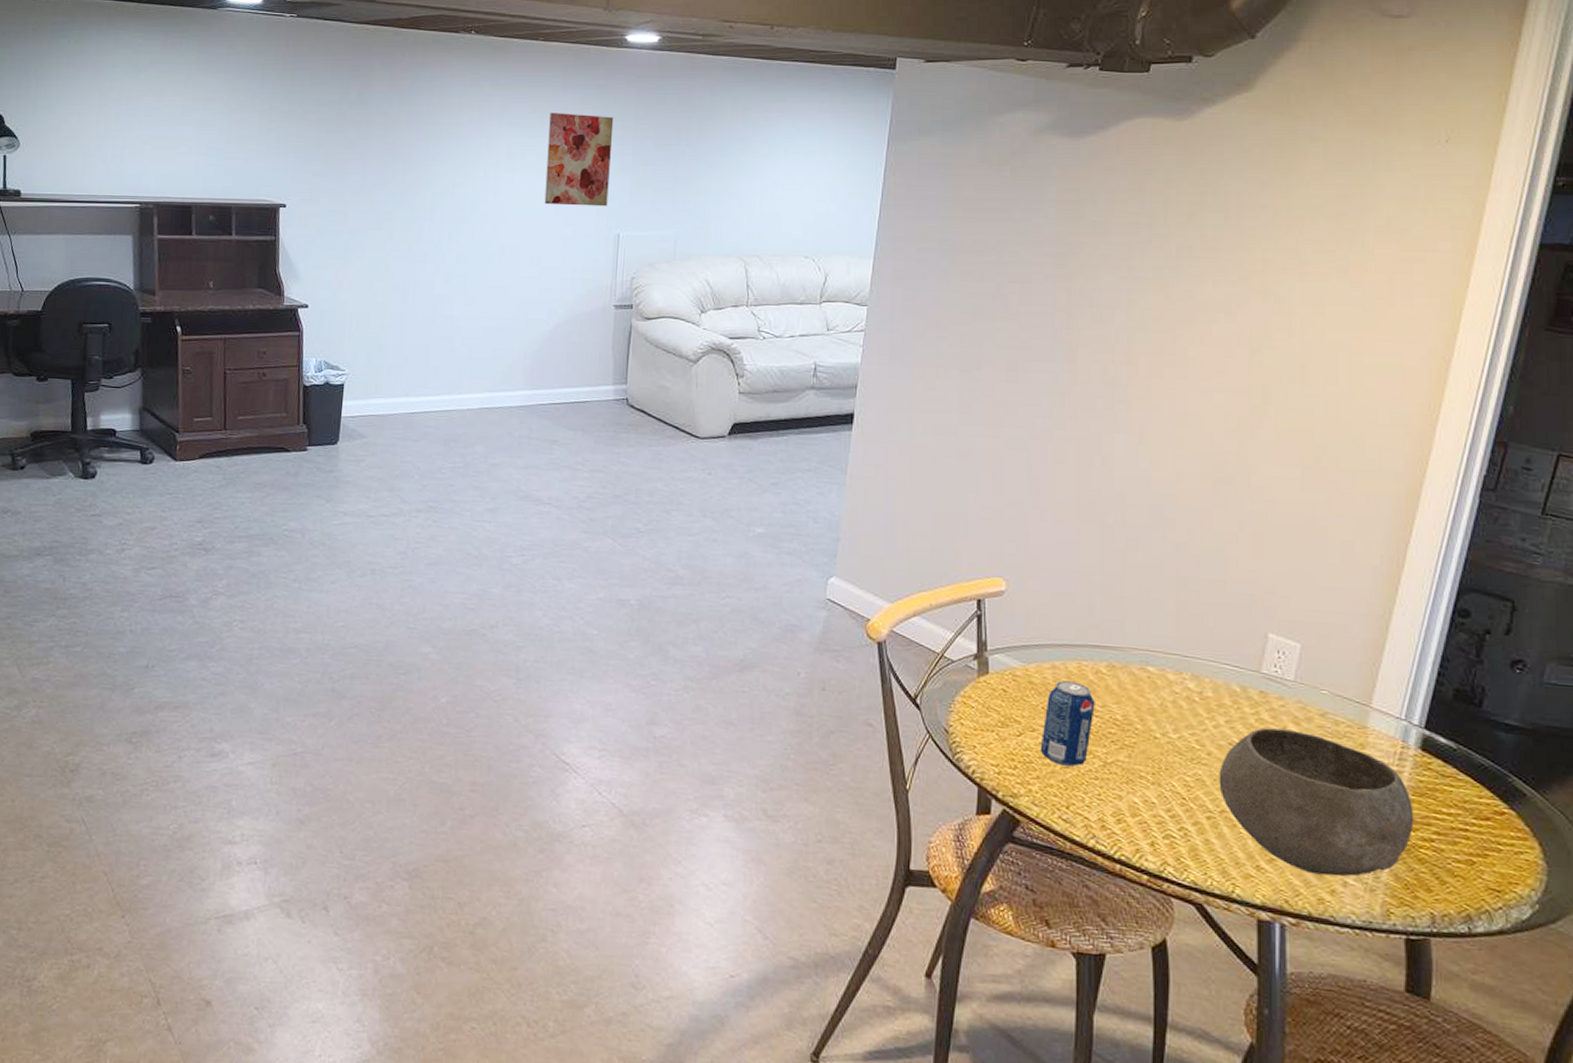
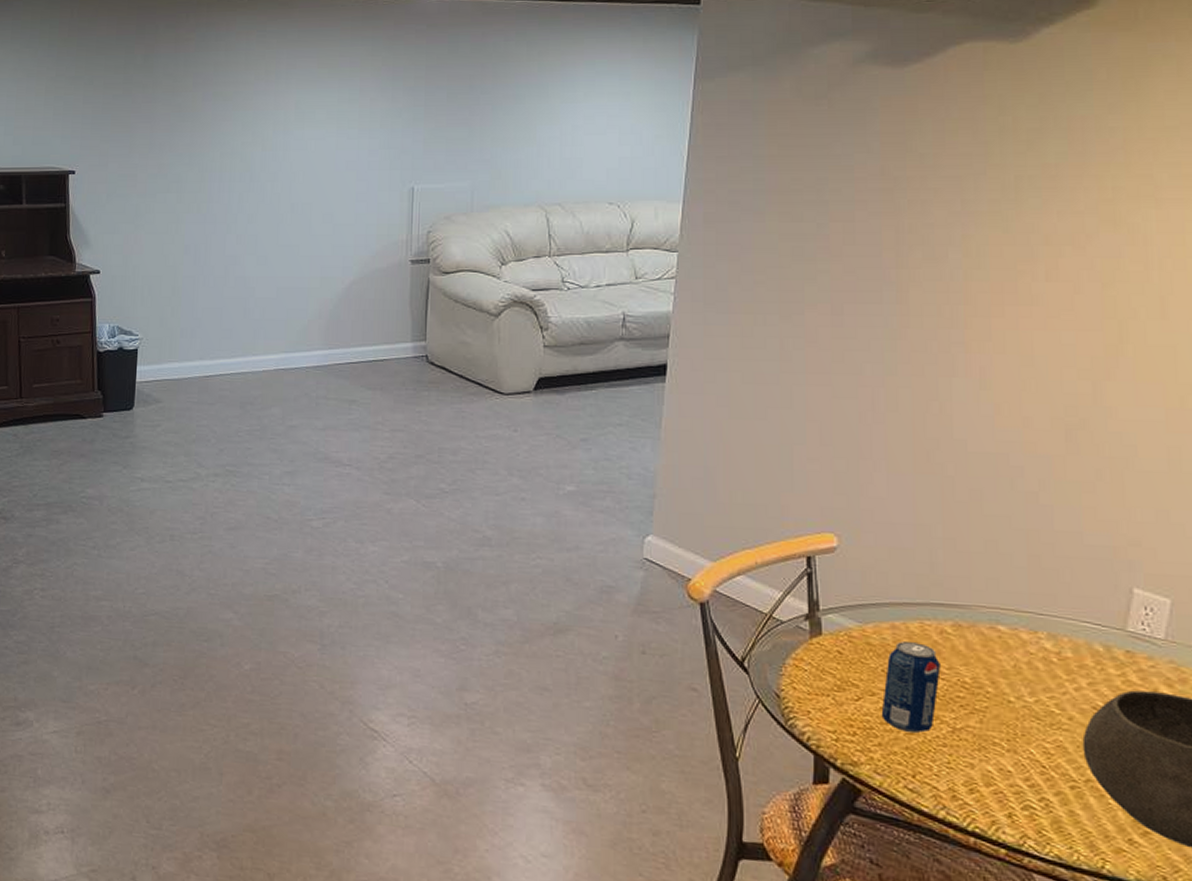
wall art: present [544,113,614,207] -> none [335,66,405,161]

